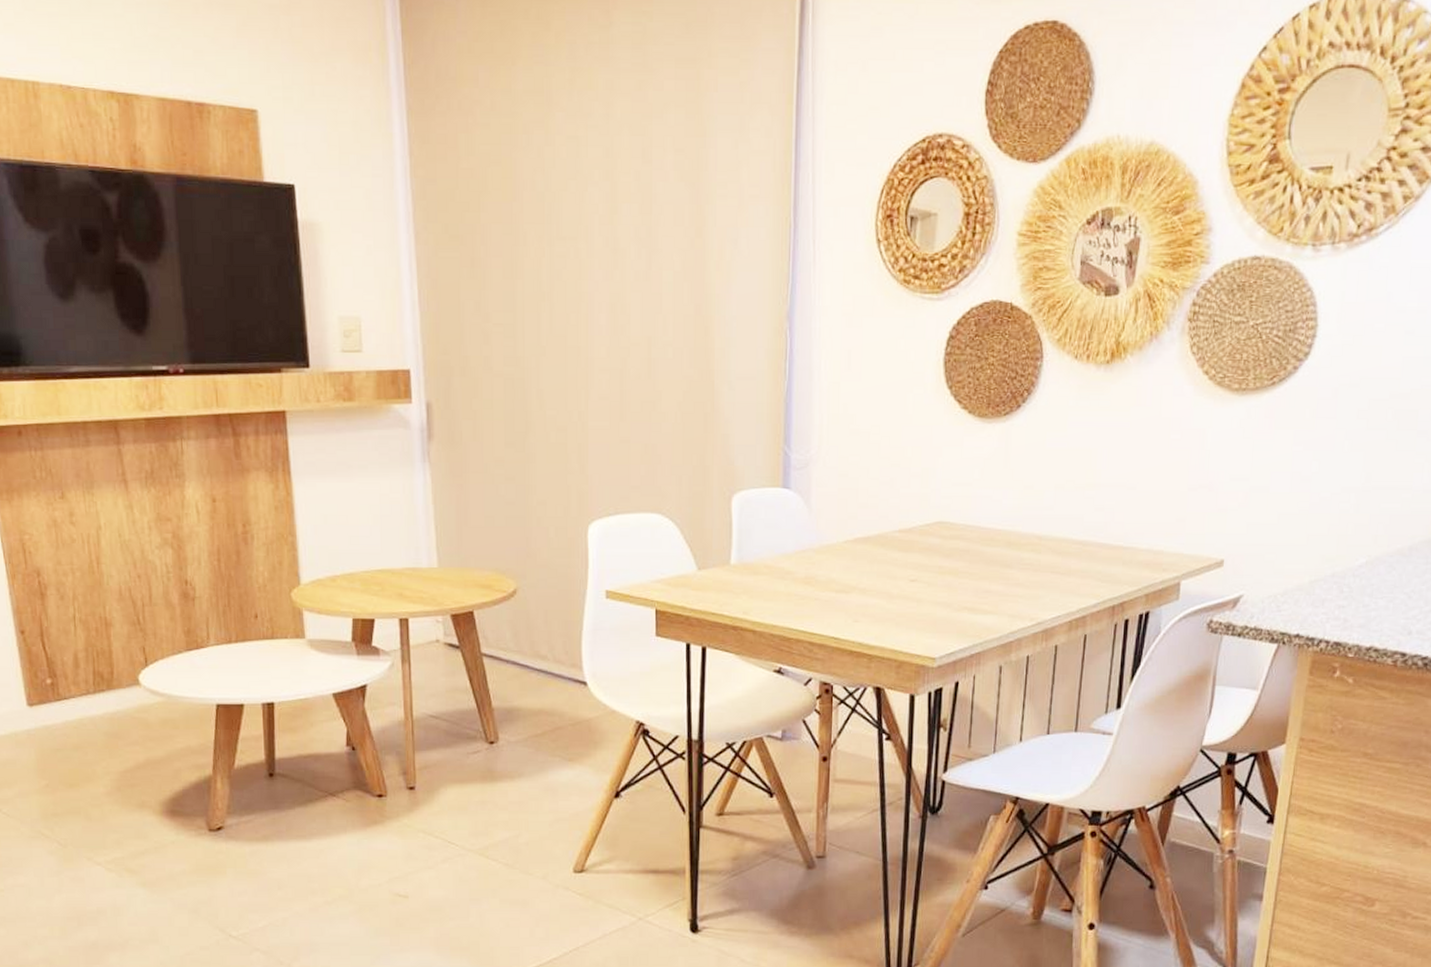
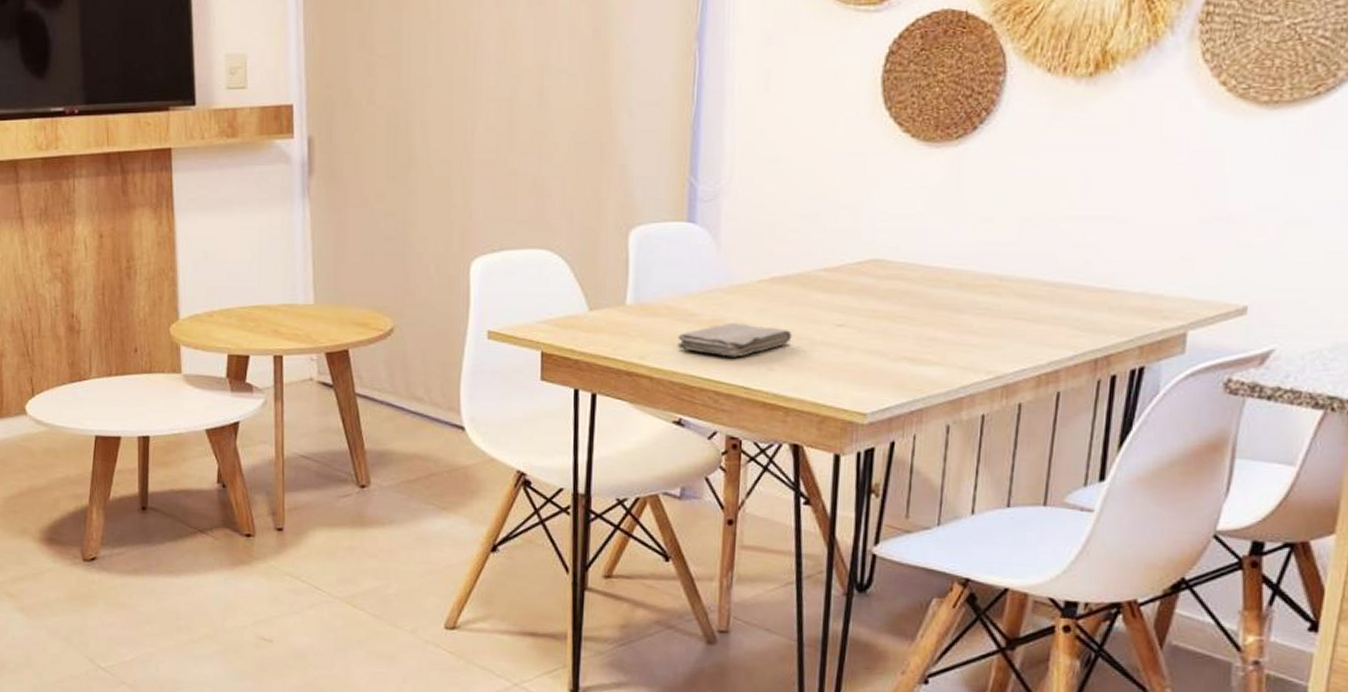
washcloth: none [776,580,874,611] -> present [677,323,792,357]

